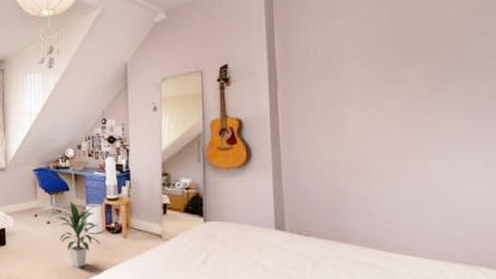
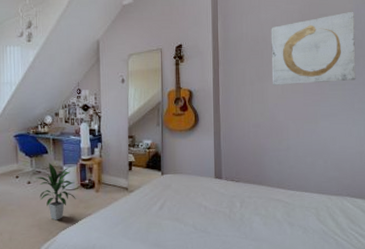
wall art: none [349,10,486,112] -> present [271,11,356,85]

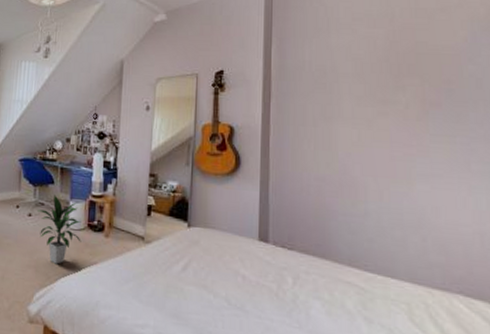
wall art: present [271,11,356,85] -> none [344,39,473,132]

